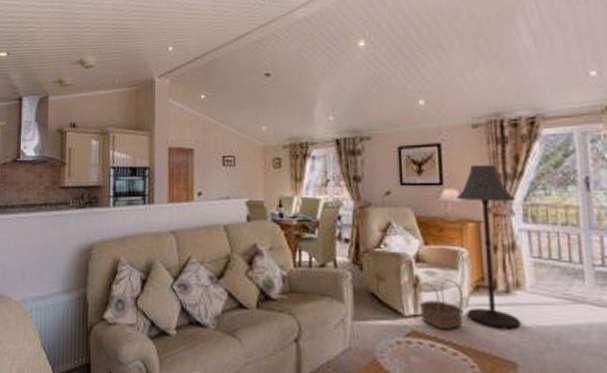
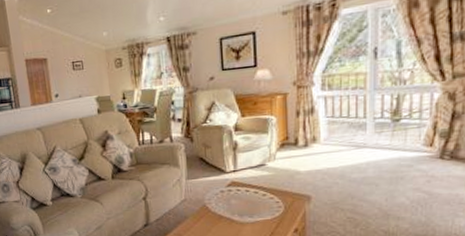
basket: present [418,279,465,330] -> none [236,141,273,179]
floor lamp: present [457,164,521,330] -> none [268,44,317,174]

